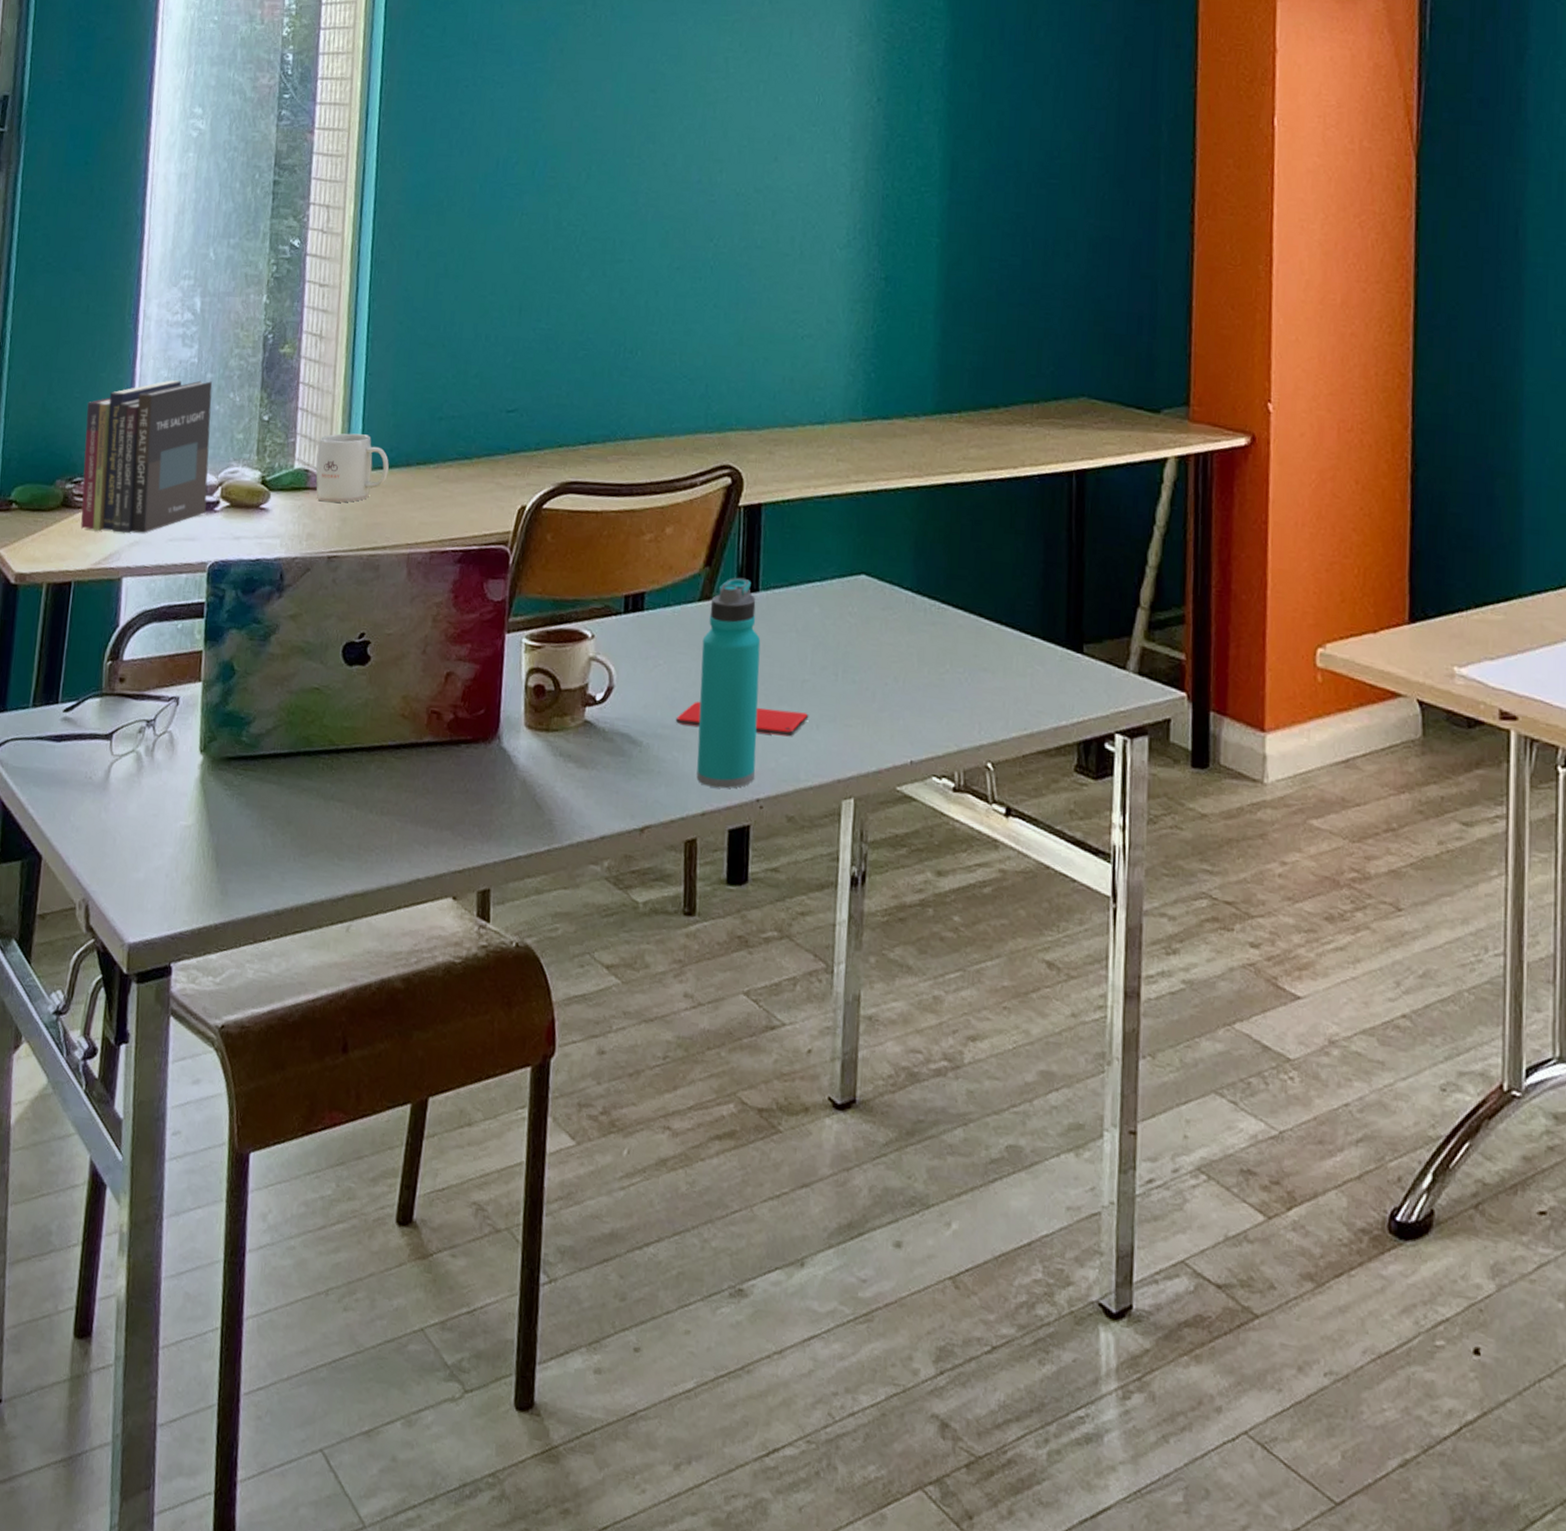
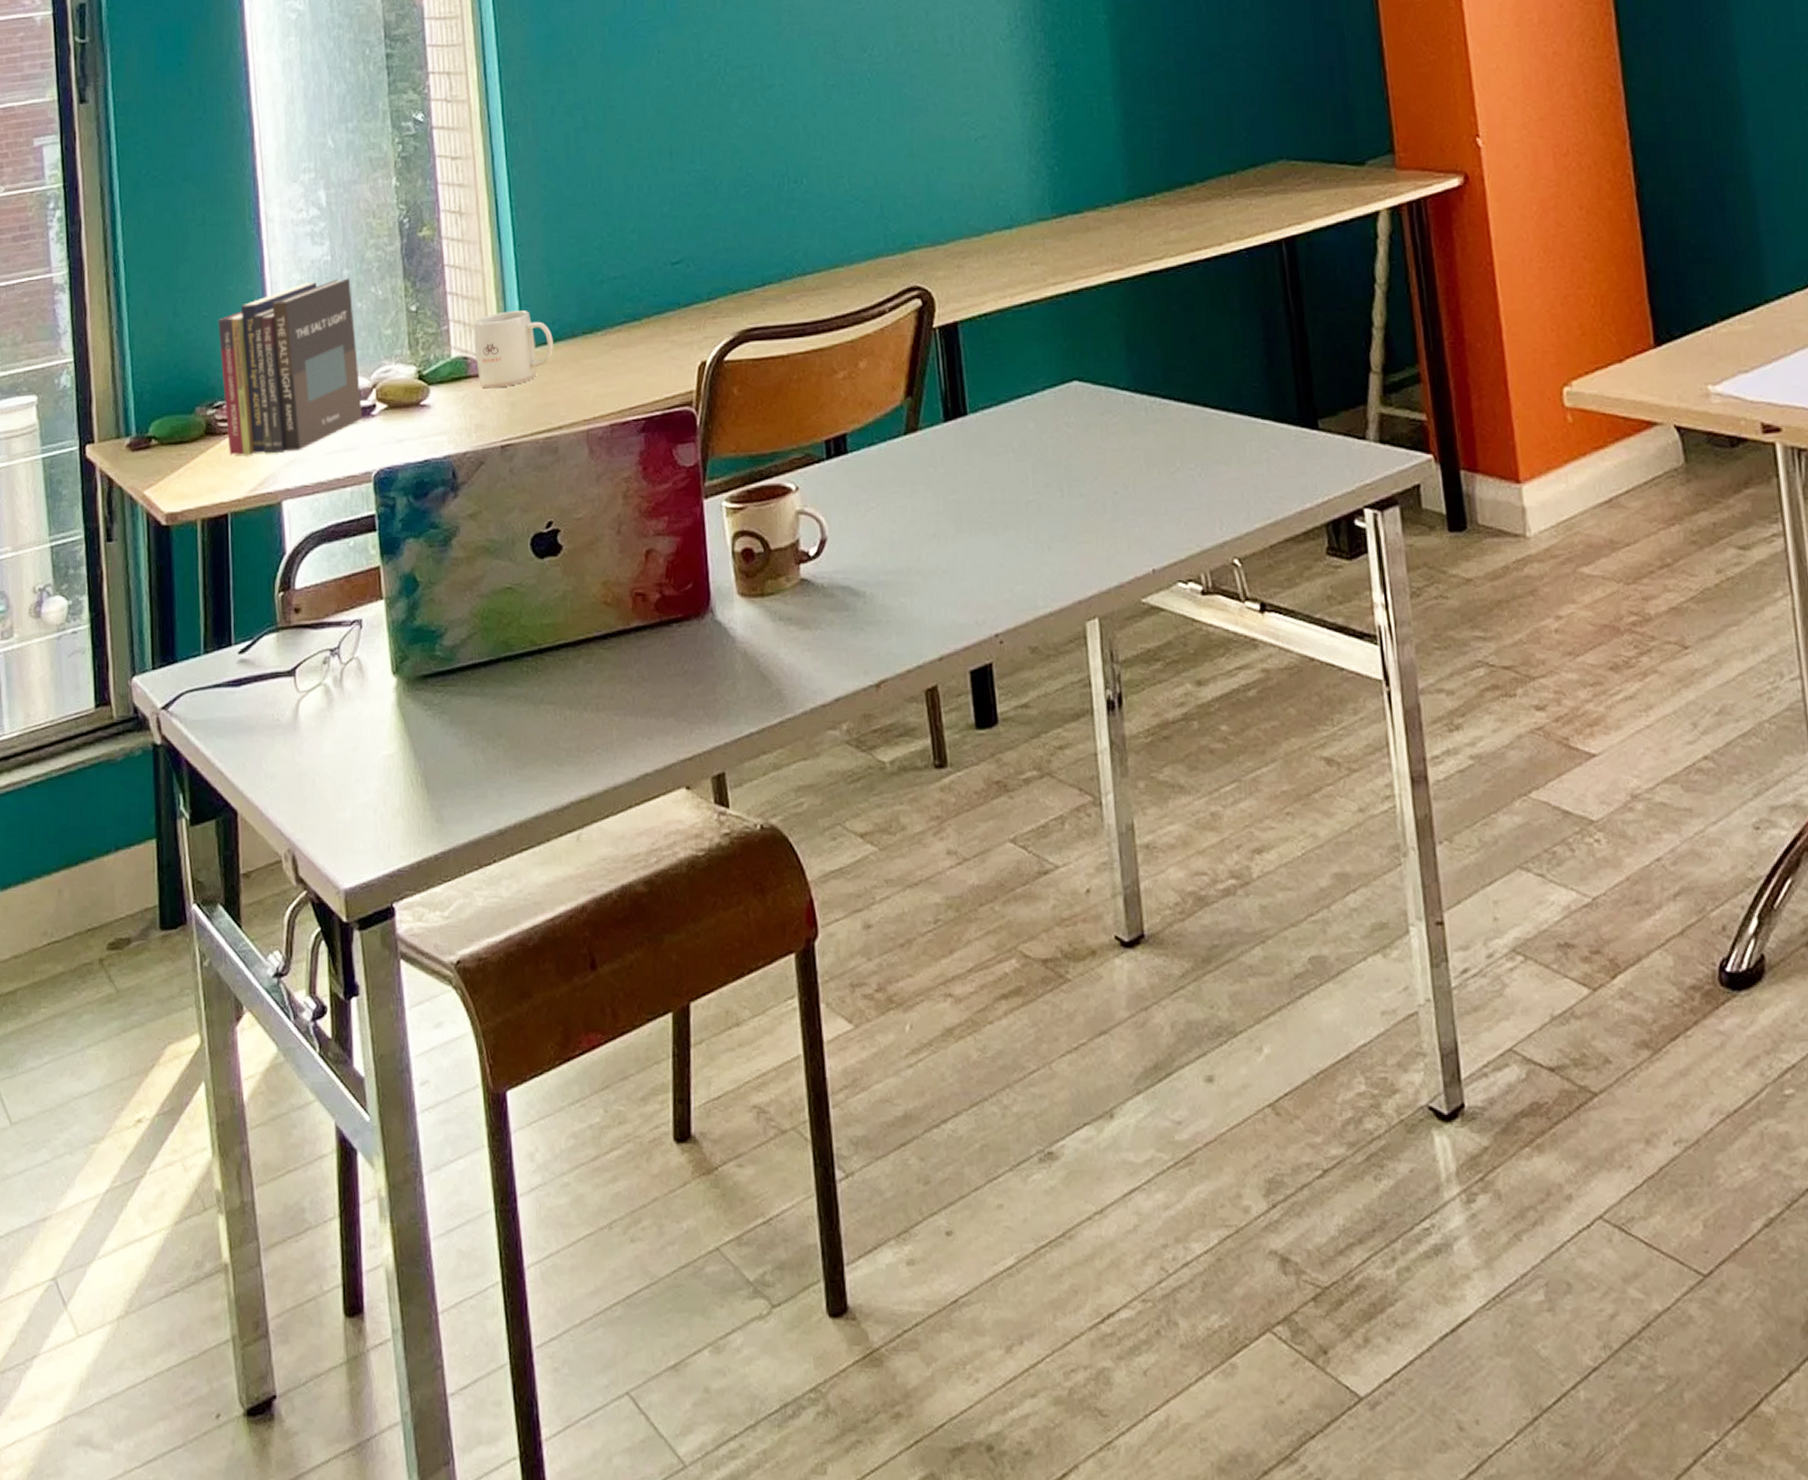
phone: present [675,701,809,737] -> none [897,536,1039,567]
water bottle: present [696,577,761,789] -> none [914,403,991,629]

